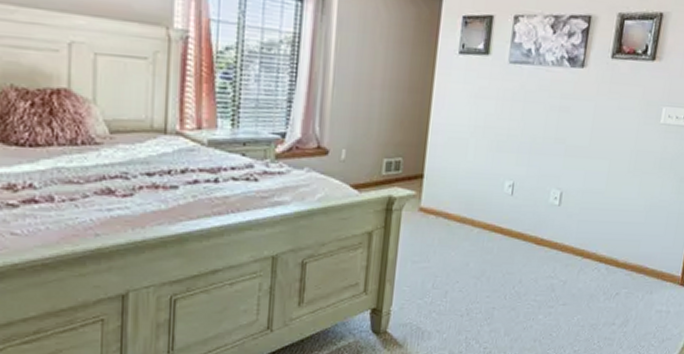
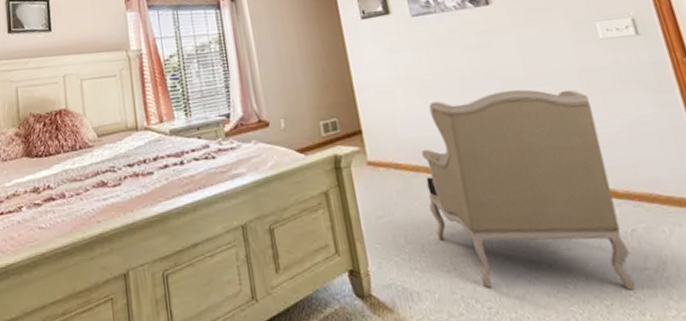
armchair: none [461,157,630,340] -> present [422,89,636,290]

